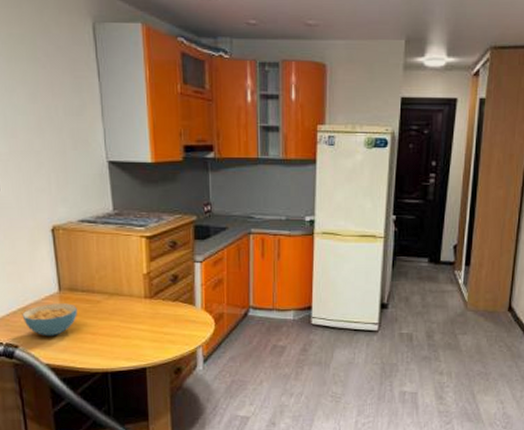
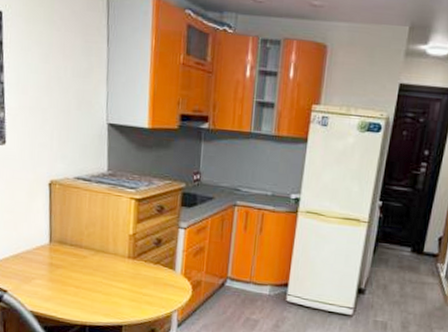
cereal bowl: present [22,303,77,337] -> none [13,254,64,285]

